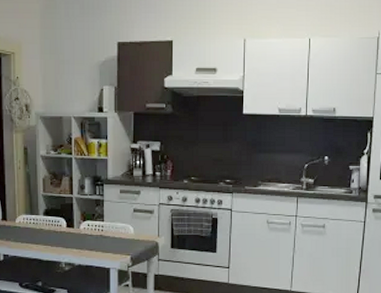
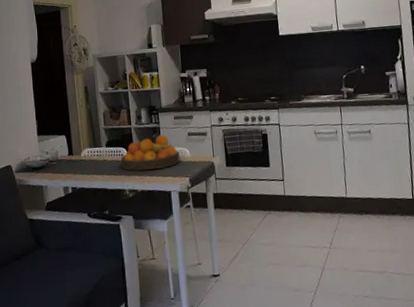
fruit bowl: none [58,208,122,243] -> present [120,134,180,171]

